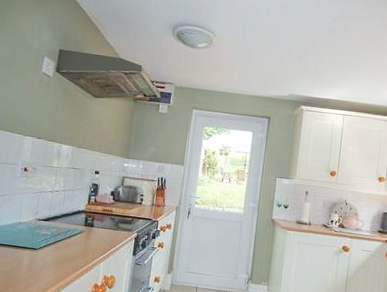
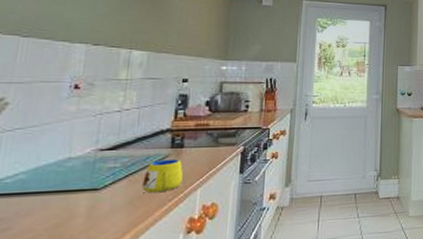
mug: none [63,234,92,260] -> present [141,158,183,194]

